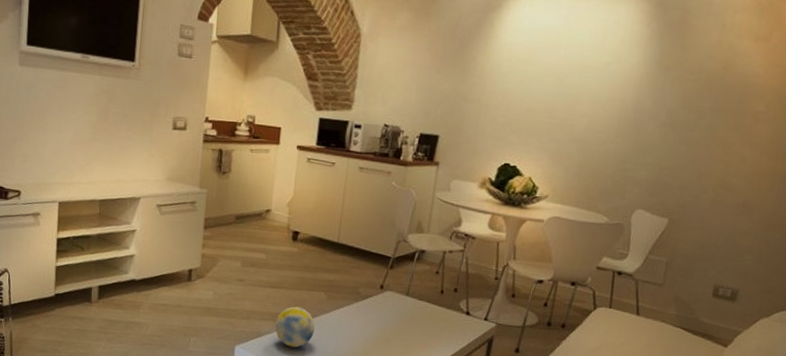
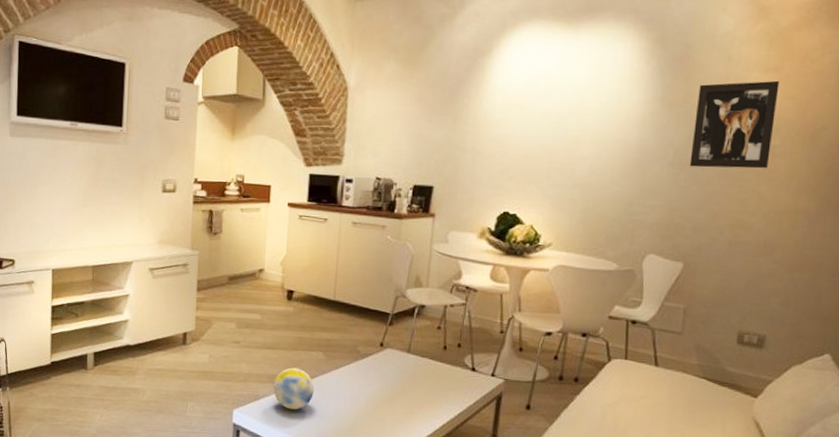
wall art: none [680,49,768,133] -> present [689,80,780,169]

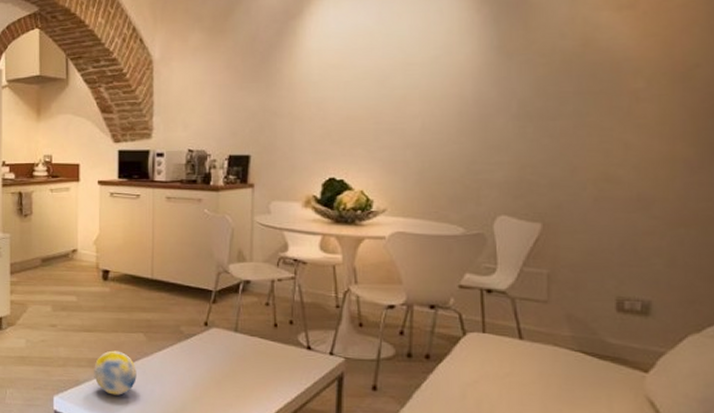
wall art: present [689,80,780,169] -> none [538,18,637,118]

